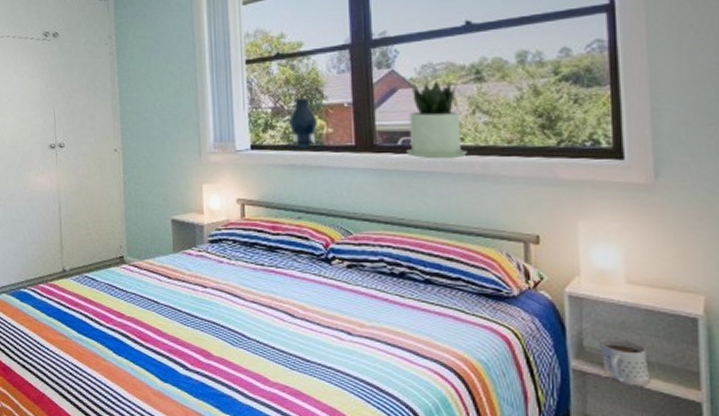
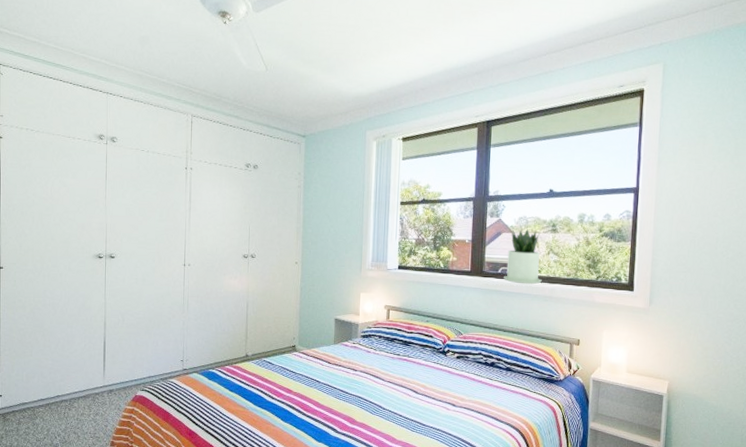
vase: present [289,98,319,147] -> none [427,233,447,270]
mug: present [599,337,652,387] -> none [607,408,634,439]

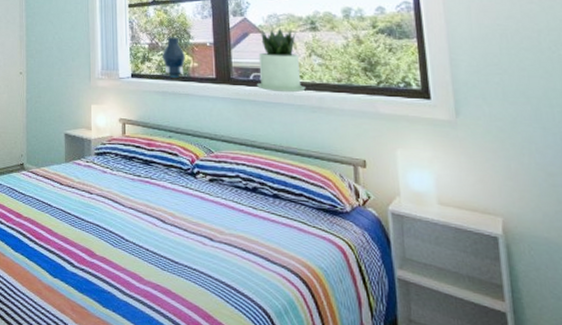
vase: none [427,233,447,270] -> present [162,37,186,78]

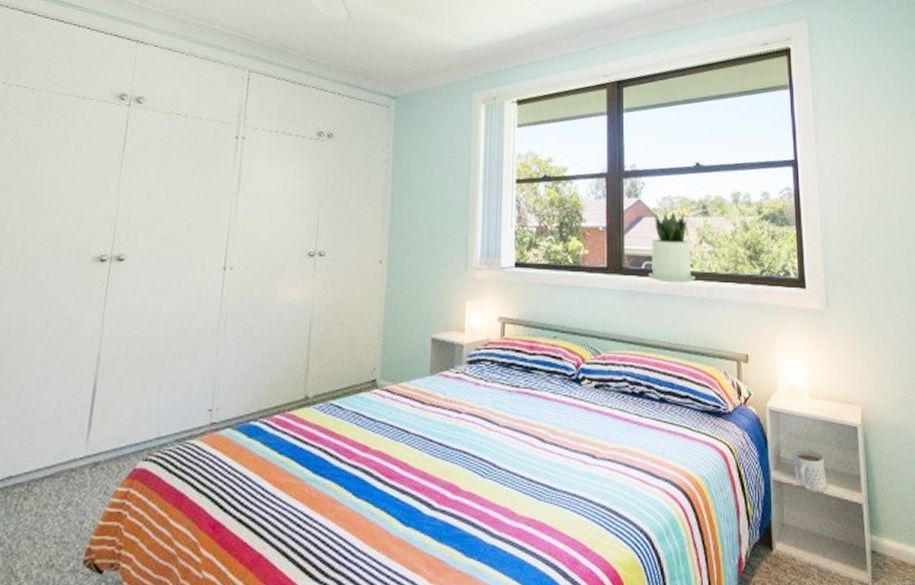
vase: present [162,37,186,78] -> none [551,219,577,267]
mug: none [419,251,464,296] -> present [792,448,829,493]

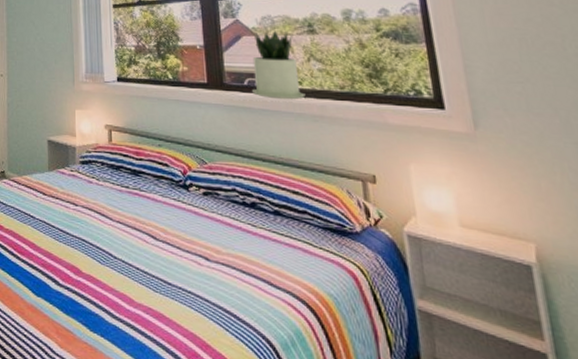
mug: present [792,448,829,493] -> none [441,279,496,333]

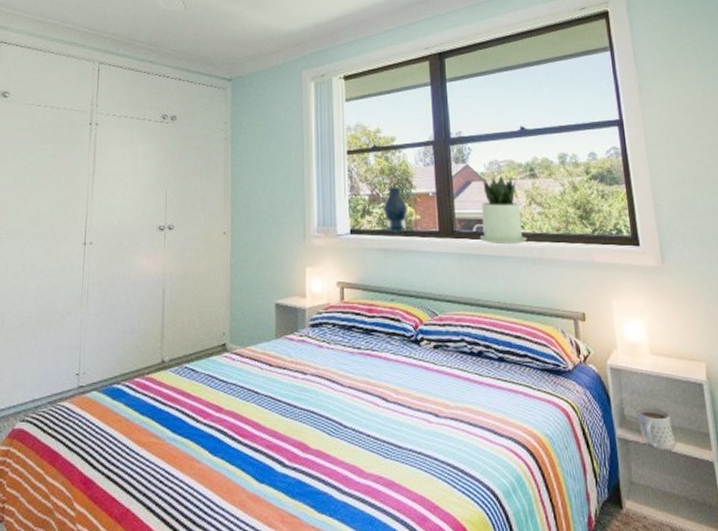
vase: none [150,39,175,82] -> present [384,187,409,232]
mug: none [441,279,496,333] -> present [636,405,677,450]

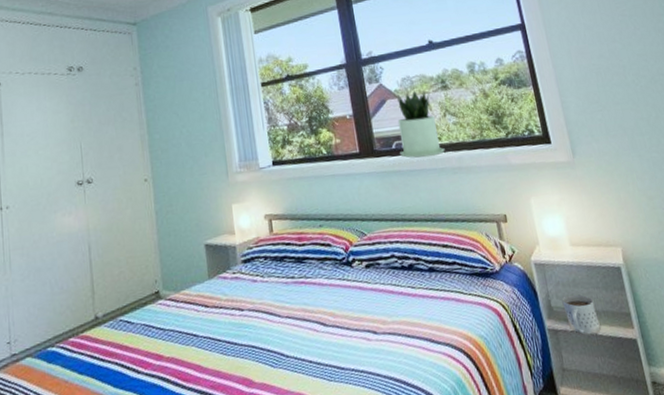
vase: present [384,187,409,232] -> none [303,113,328,159]

